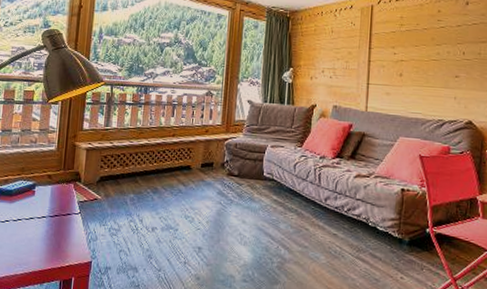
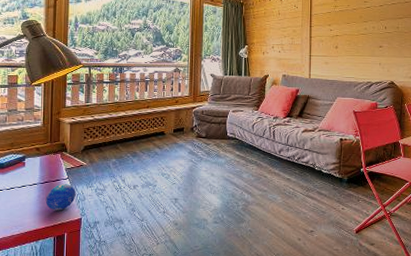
decorative orb: none [53,219,88,250] -> present [45,184,76,211]

